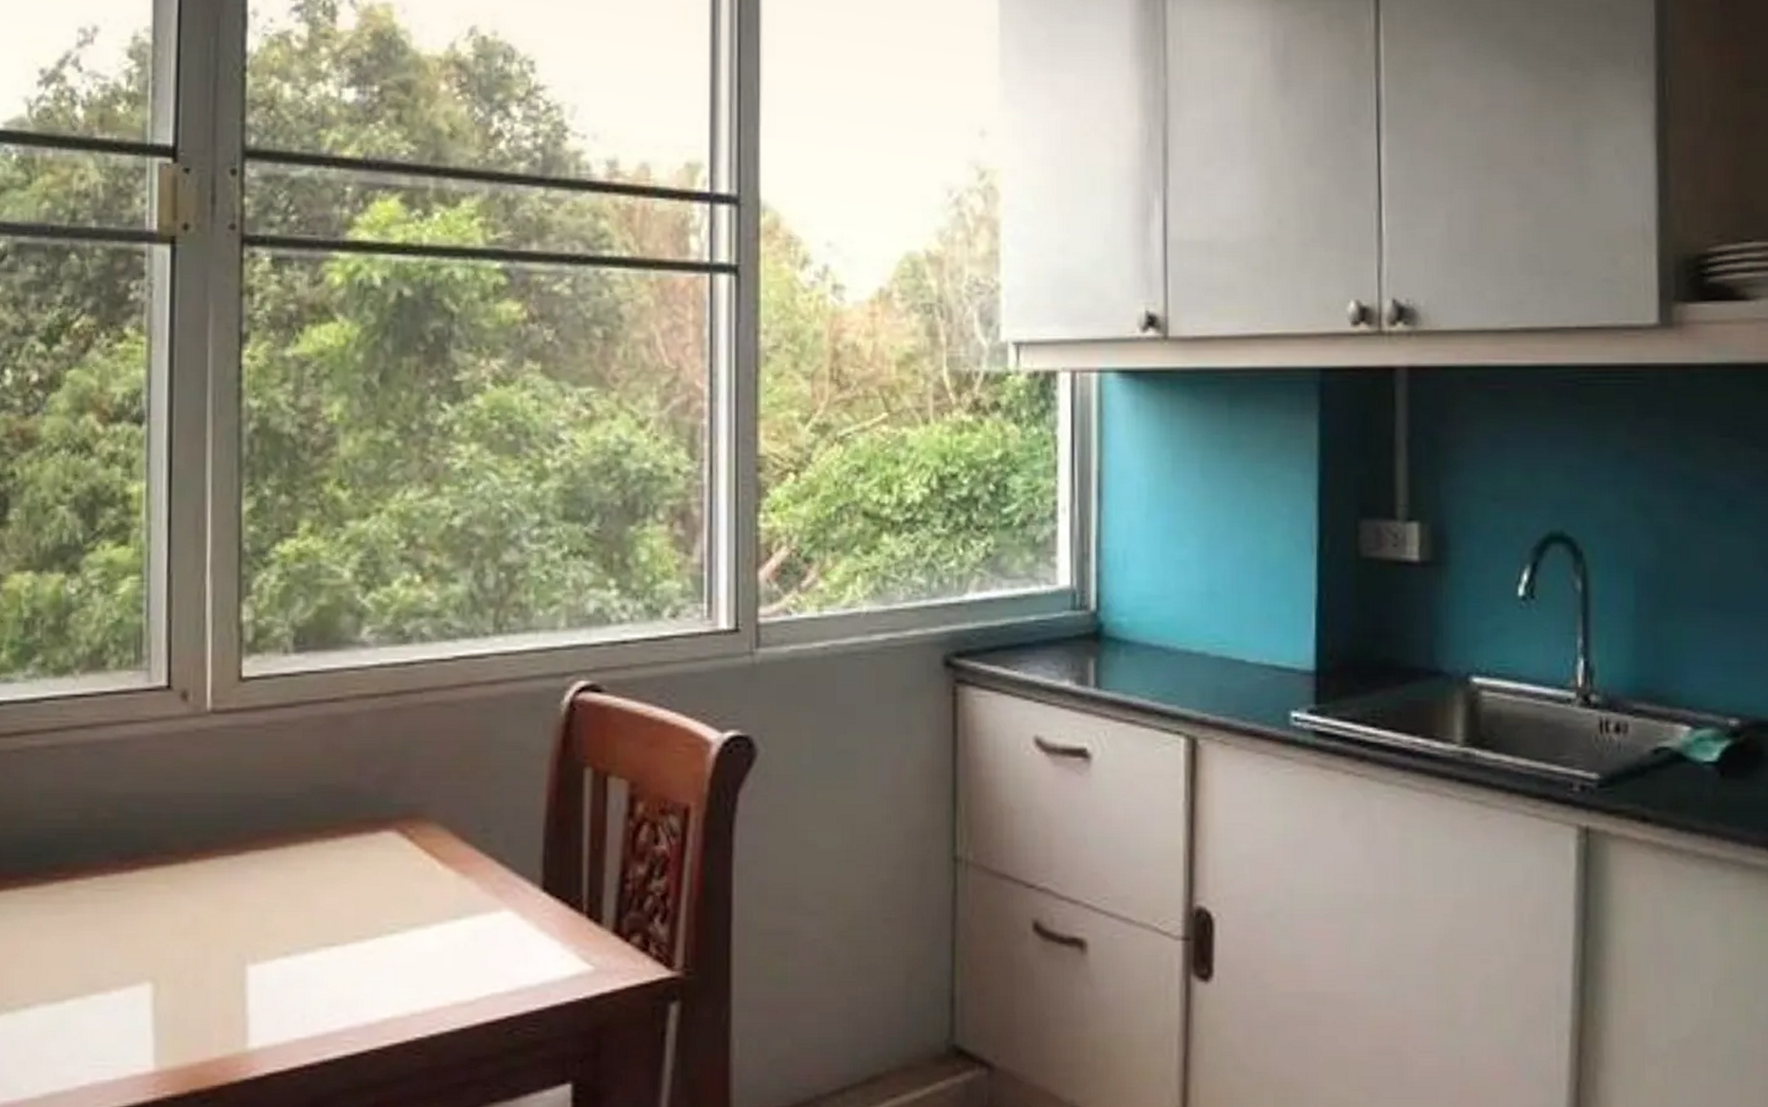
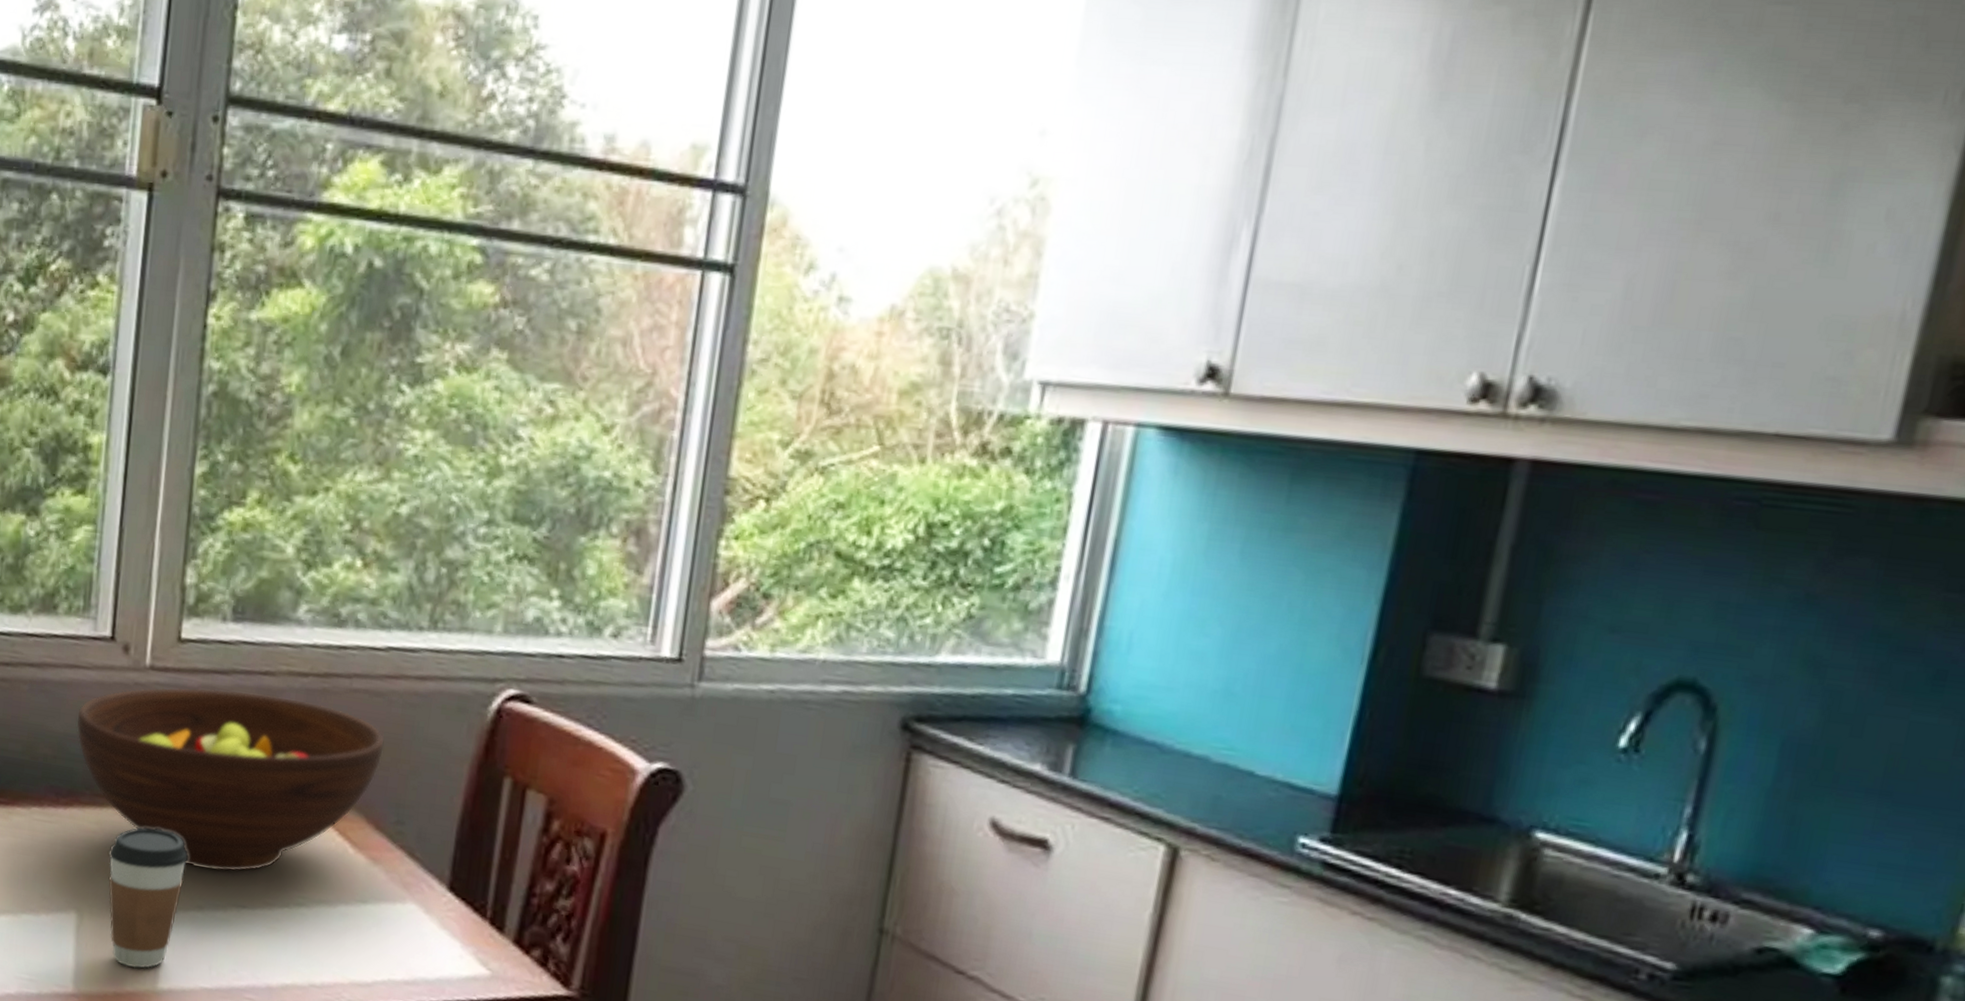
fruit bowl: none [136,721,463,912] -> present [76,687,385,872]
coffee cup: none [182,878,269,1032] -> present [108,828,188,969]

